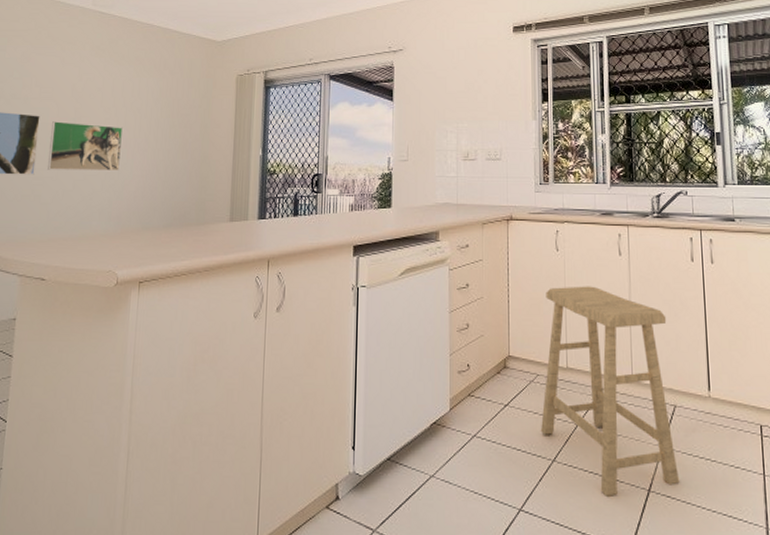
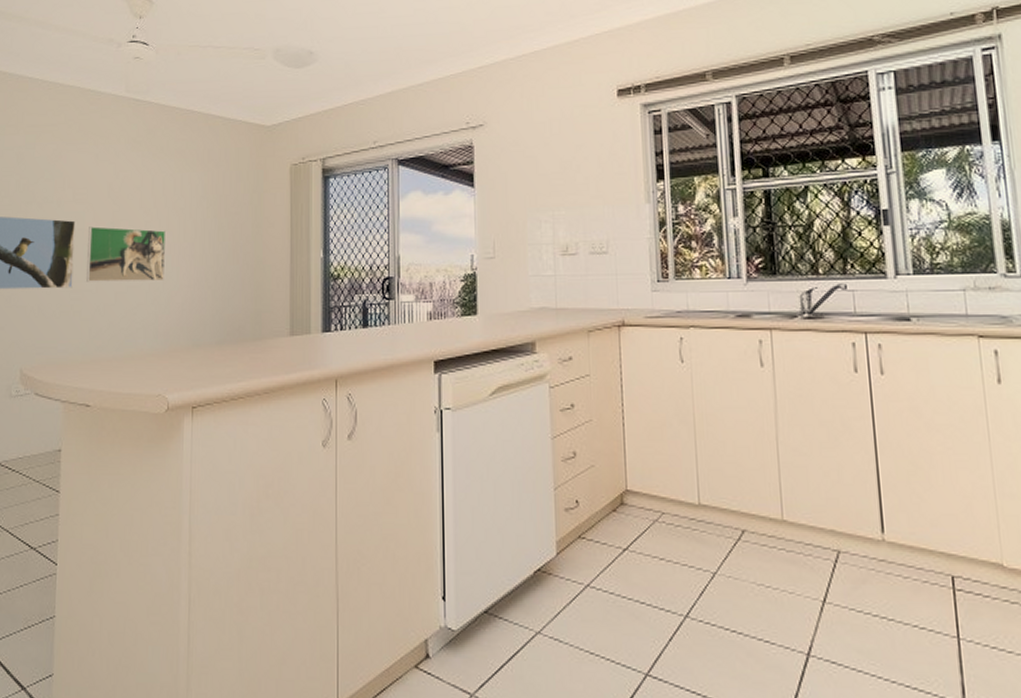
stool: present [541,286,680,496] -> none [669,404,848,661]

